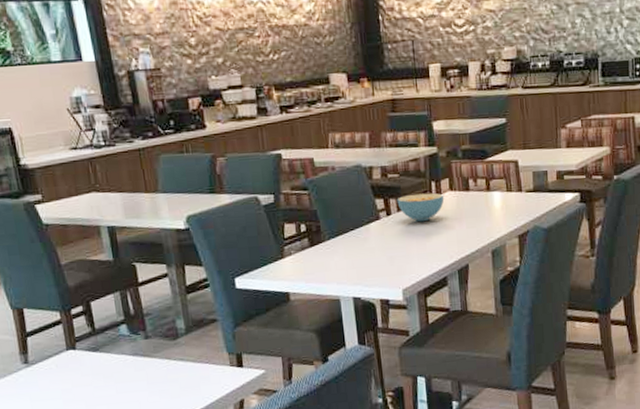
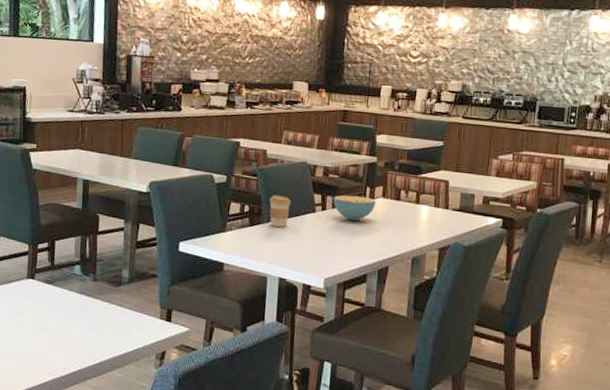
coffee cup: none [327,206,352,243] -> present [270,195,291,228]

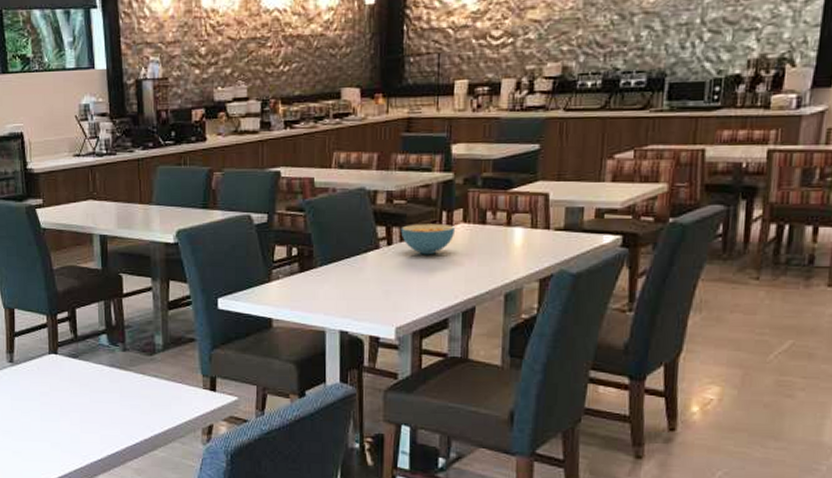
coffee cup: present [270,195,291,228] -> none [322,231,348,271]

